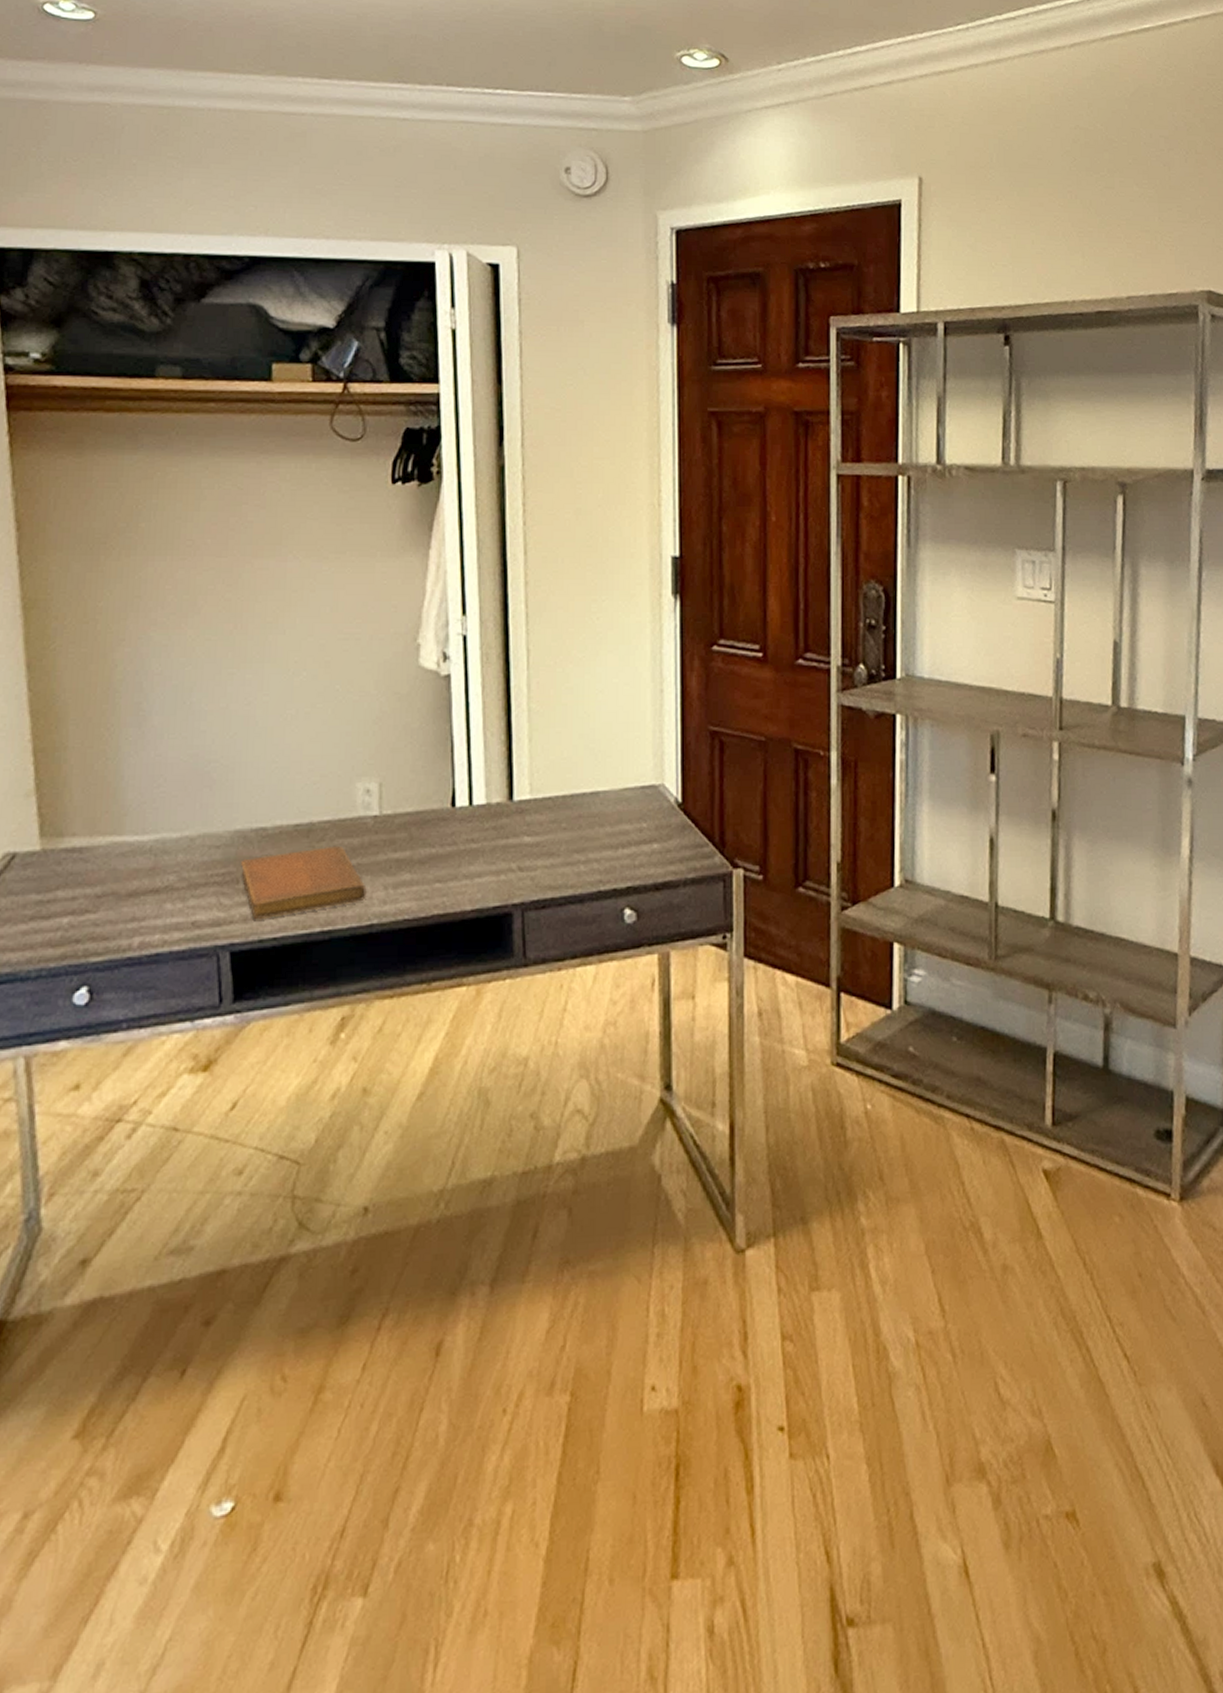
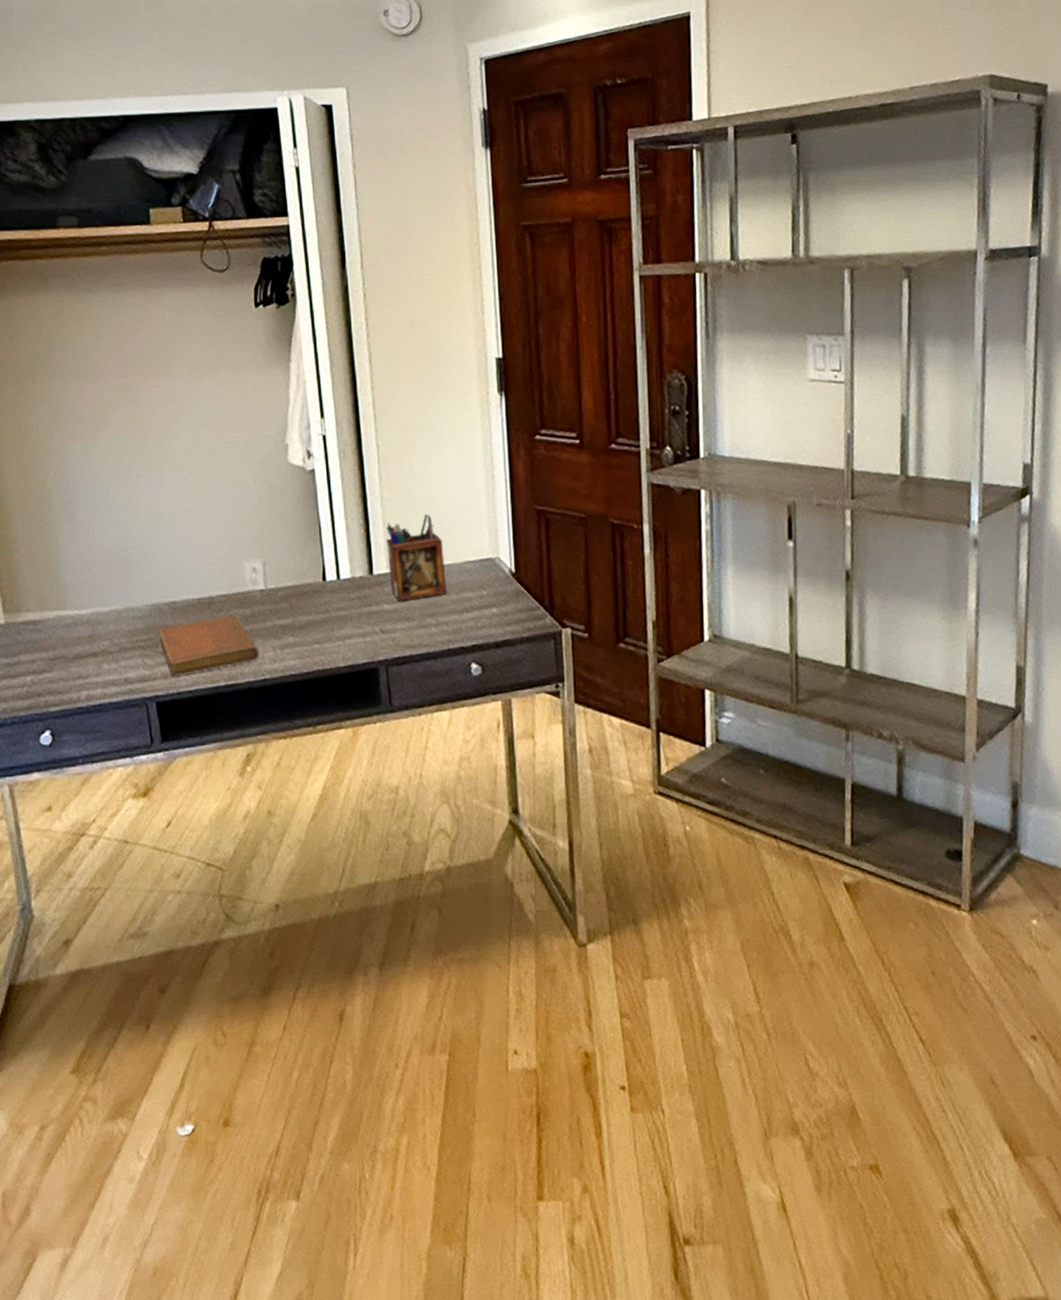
desk organizer: none [531,731,600,833] -> present [386,513,447,601]

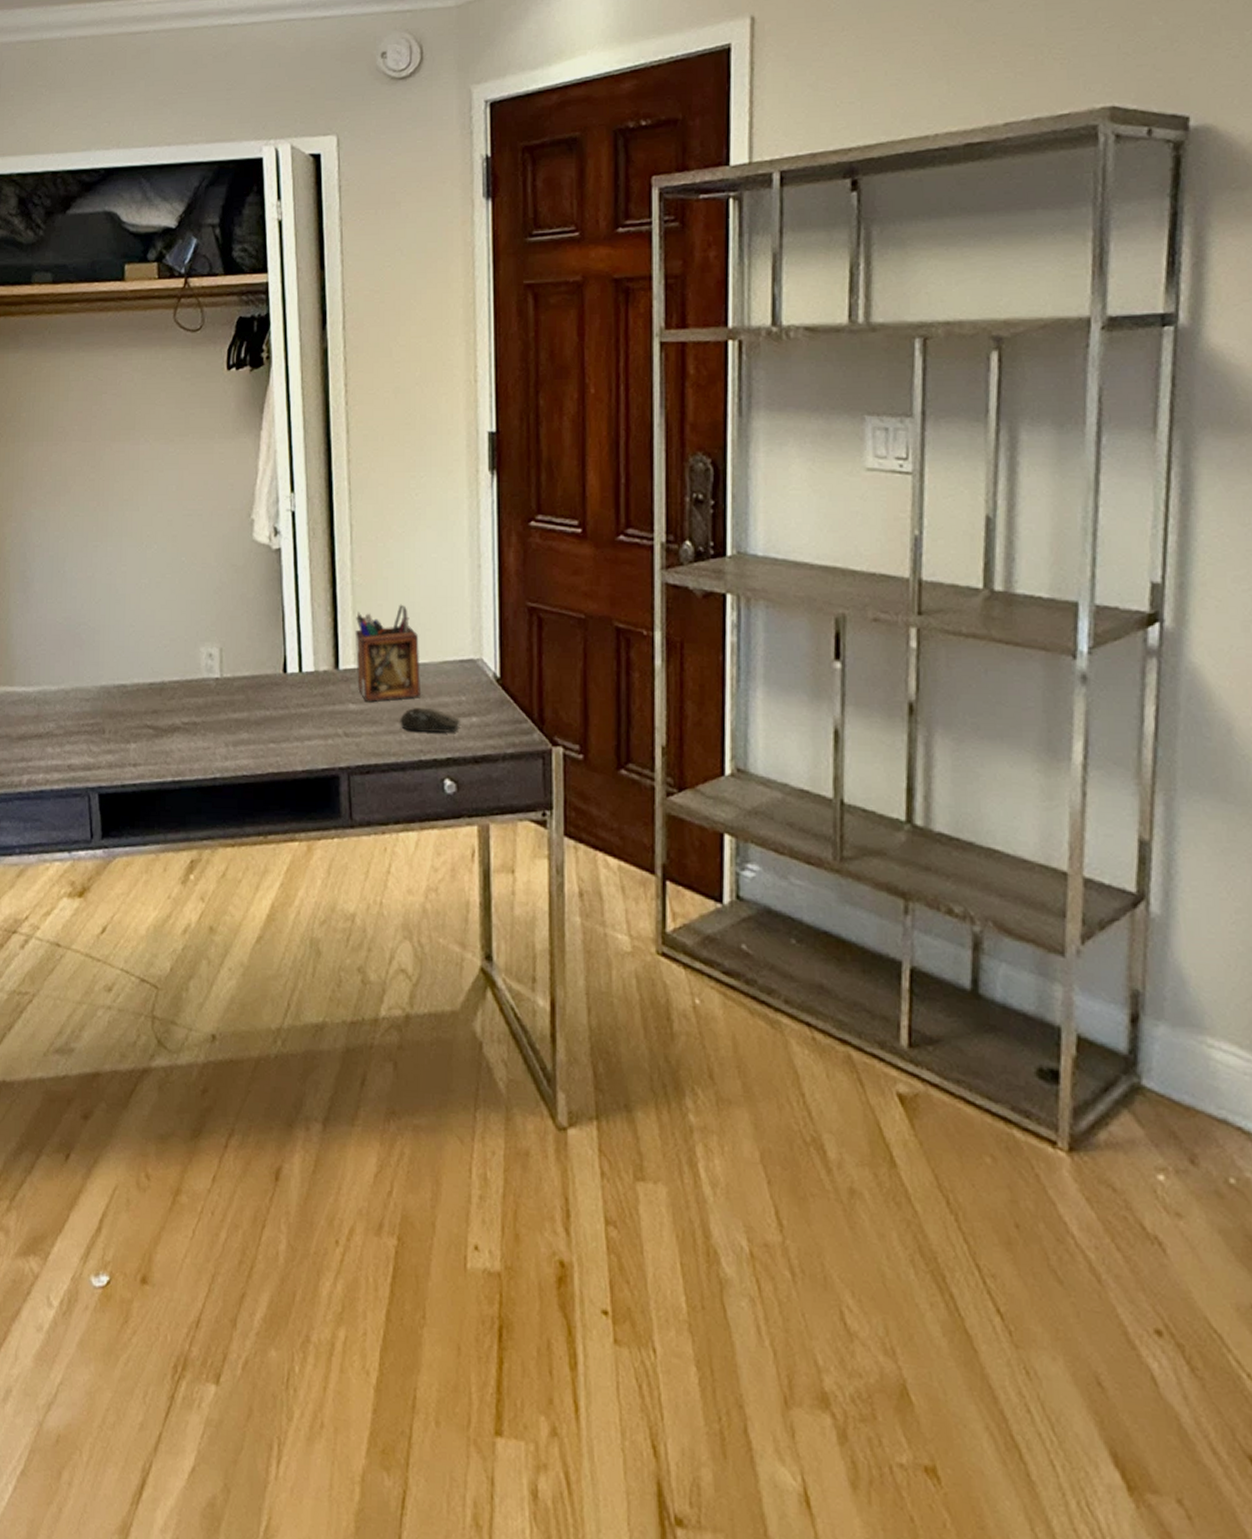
notebook: present [157,615,259,677] -> none [105,704,210,767]
computer mouse: none [429,603,483,625] -> present [400,708,460,734]

